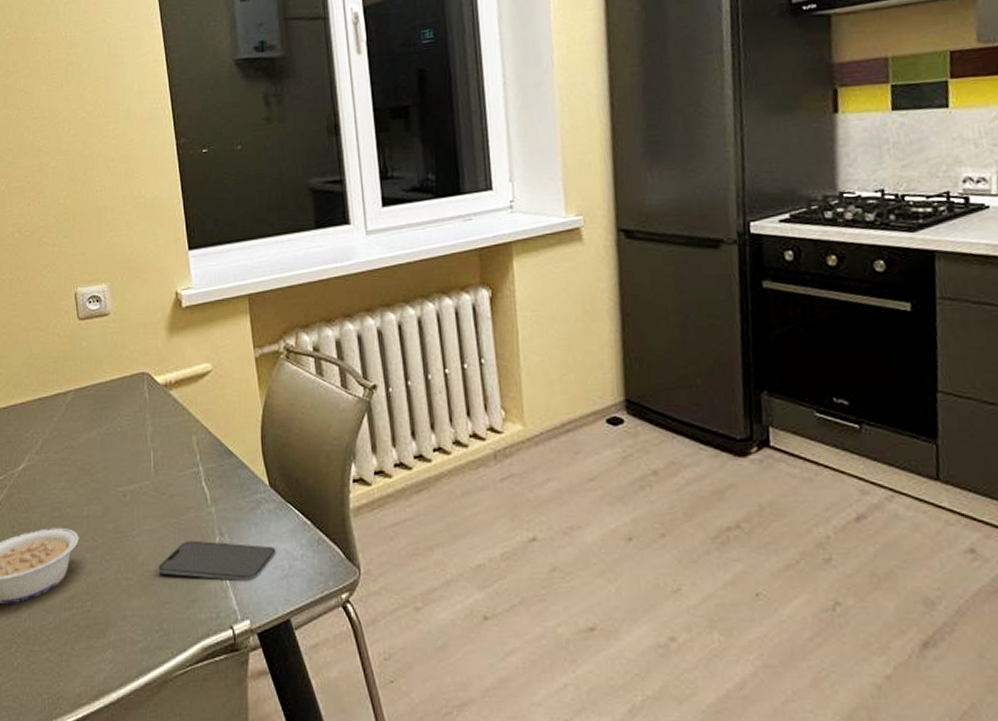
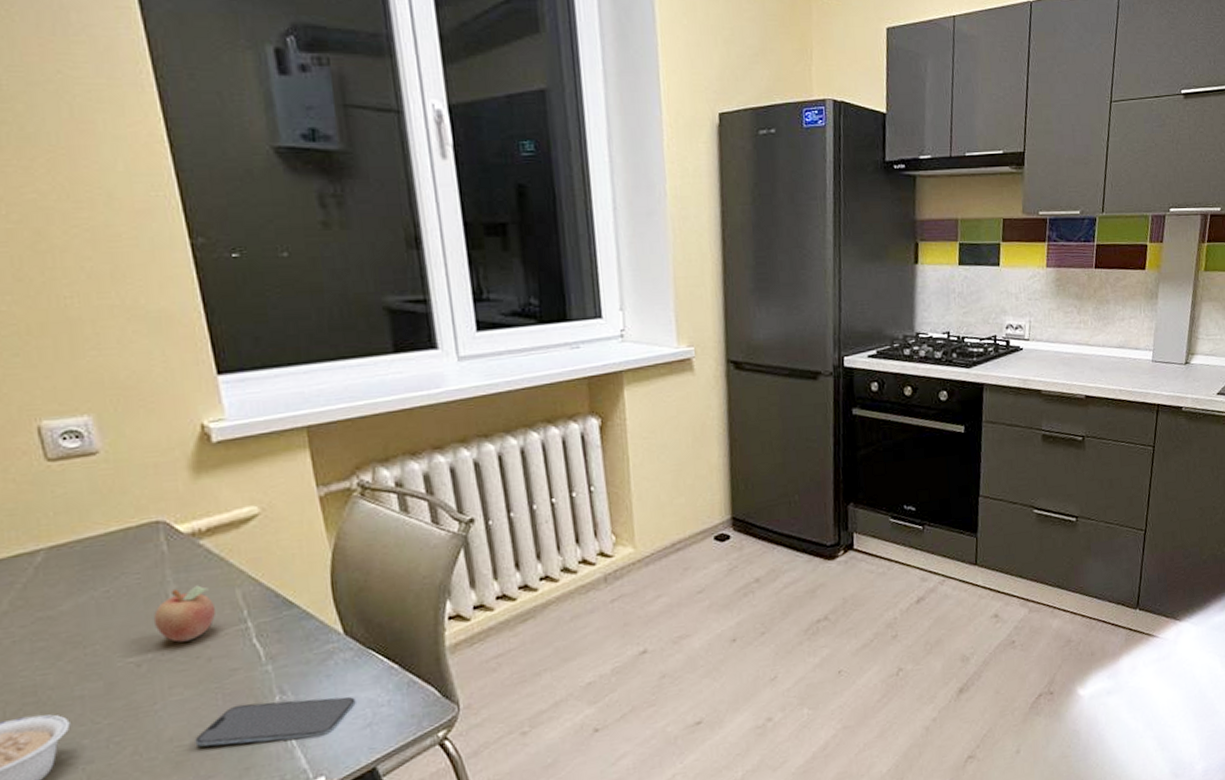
fruit: none [136,430,178,478] -> present [153,585,216,643]

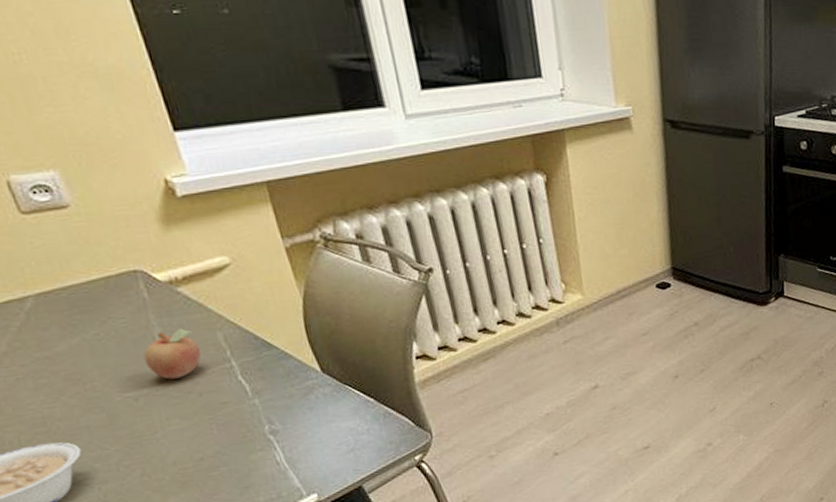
smartphone: present [195,696,356,747] -> none [196,426,338,470]

